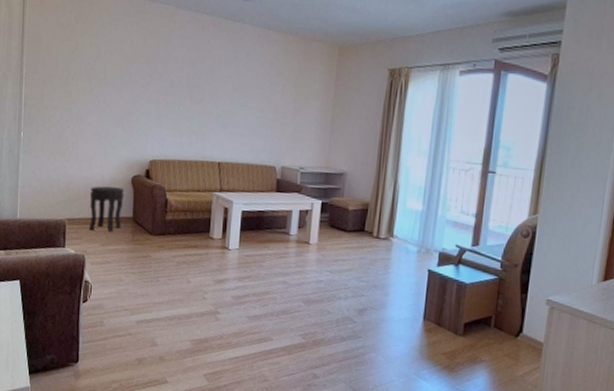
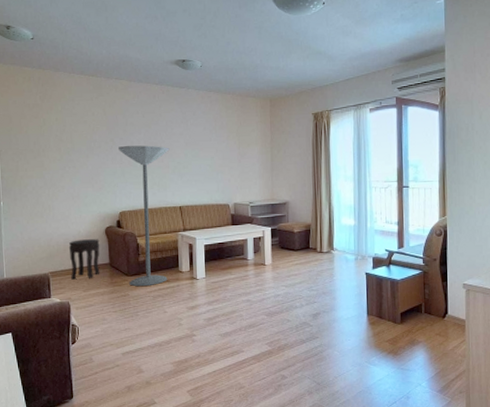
floor lamp: none [152,84,215,250] -> present [118,145,170,287]

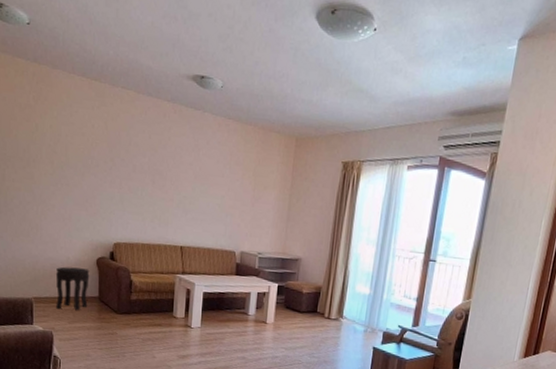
floor lamp: present [118,145,170,287] -> none [118,168,176,327]

